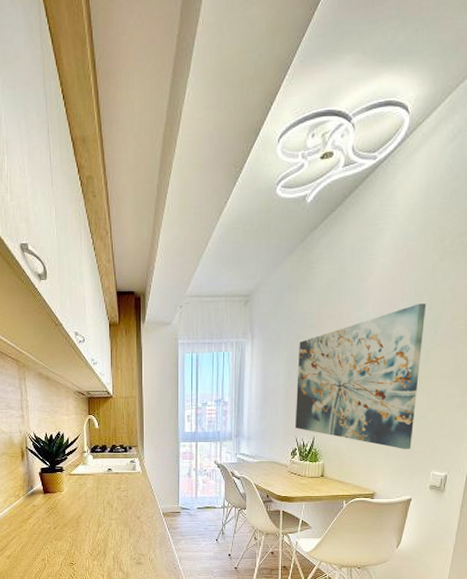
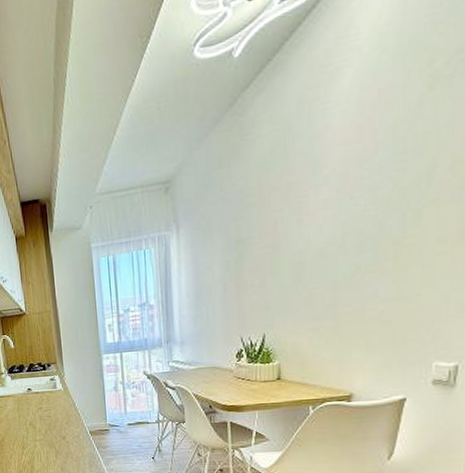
wall art: present [295,304,426,449] -> none [236,150,411,338]

